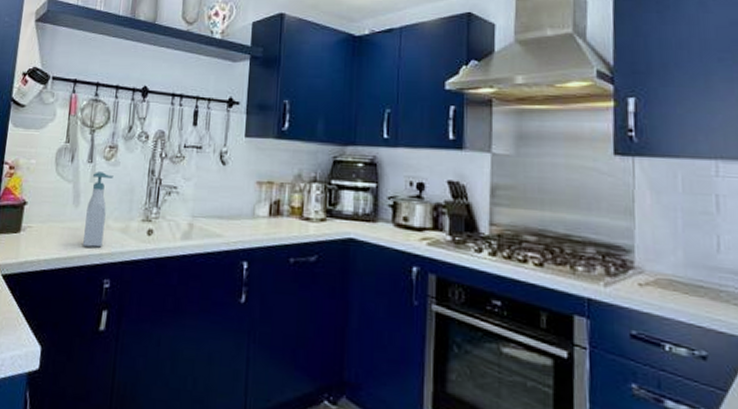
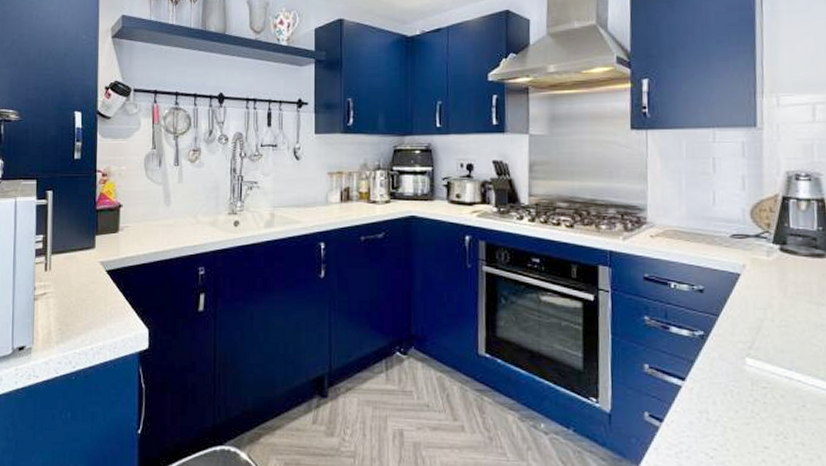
soap bottle: present [83,172,114,248] -> none [177,173,199,240]

